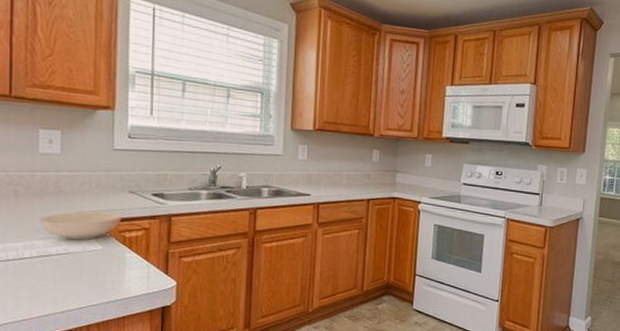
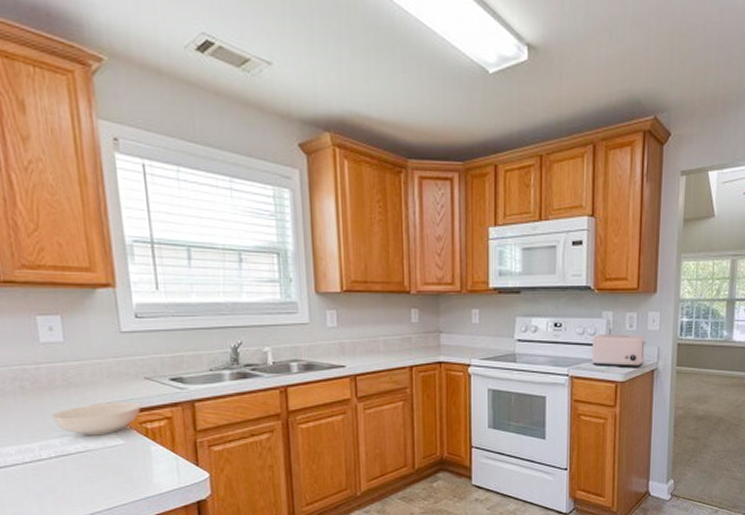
toaster: none [526,184,574,216] -> present [591,334,647,369]

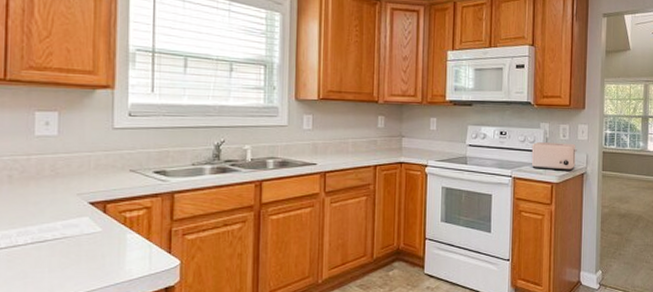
bowl: present [52,402,142,436] -> none [34,192,124,224]

